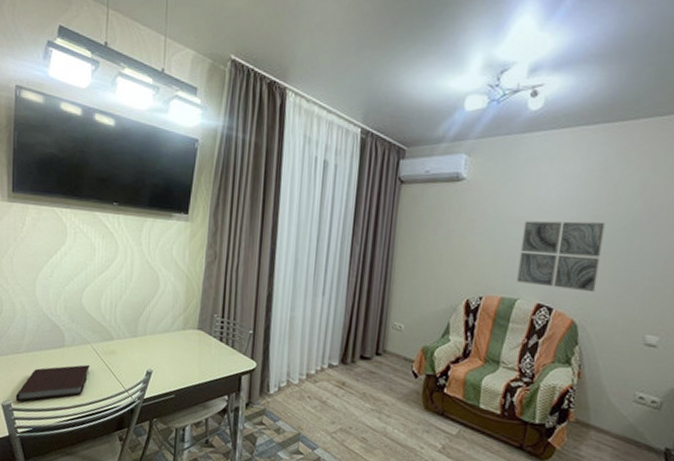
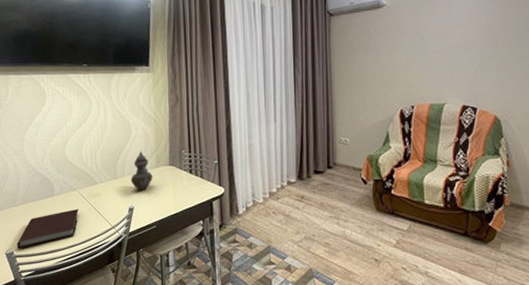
teapot: none [152,309,178,355] -> present [131,151,153,191]
wall art: present [516,221,605,293] -> none [442,27,512,90]

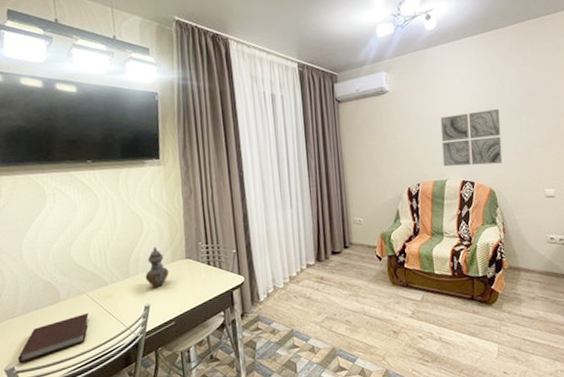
wall art: none [442,27,512,90] -> present [440,108,503,167]

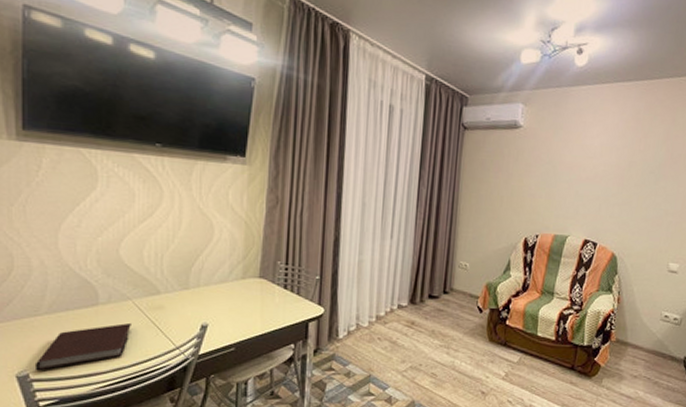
teapot: present [145,246,169,288] -> none [207,258,237,306]
wall art: present [440,108,503,167] -> none [567,165,638,228]

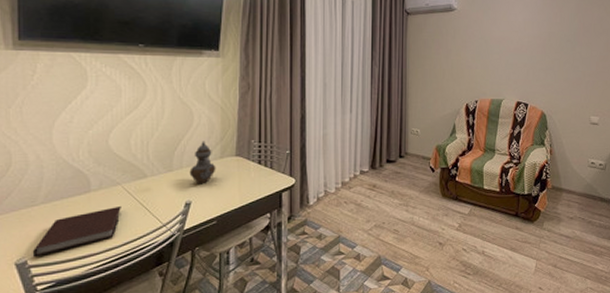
teapot: none [207,258,237,306] -> present [189,141,216,185]

